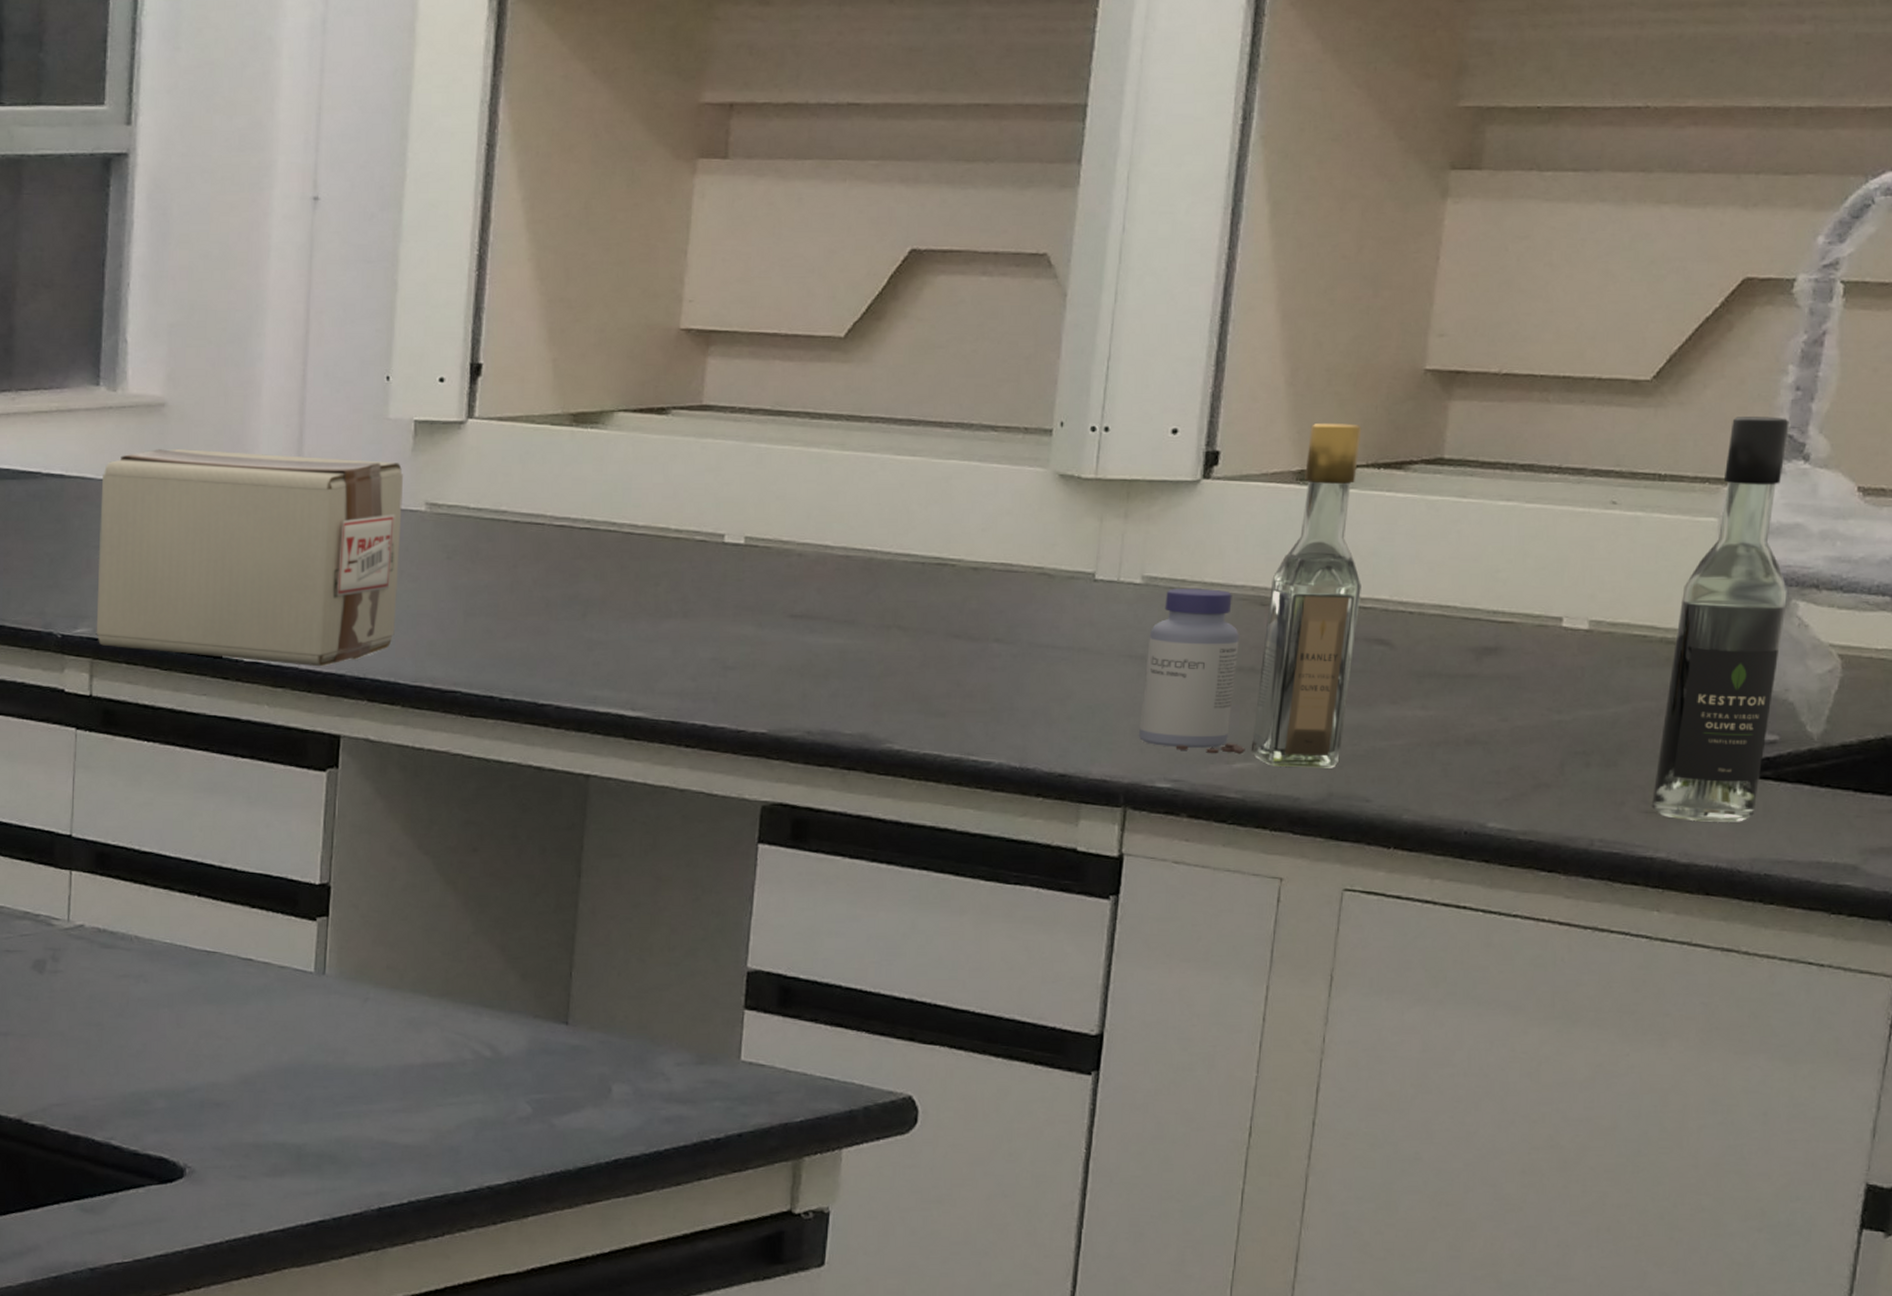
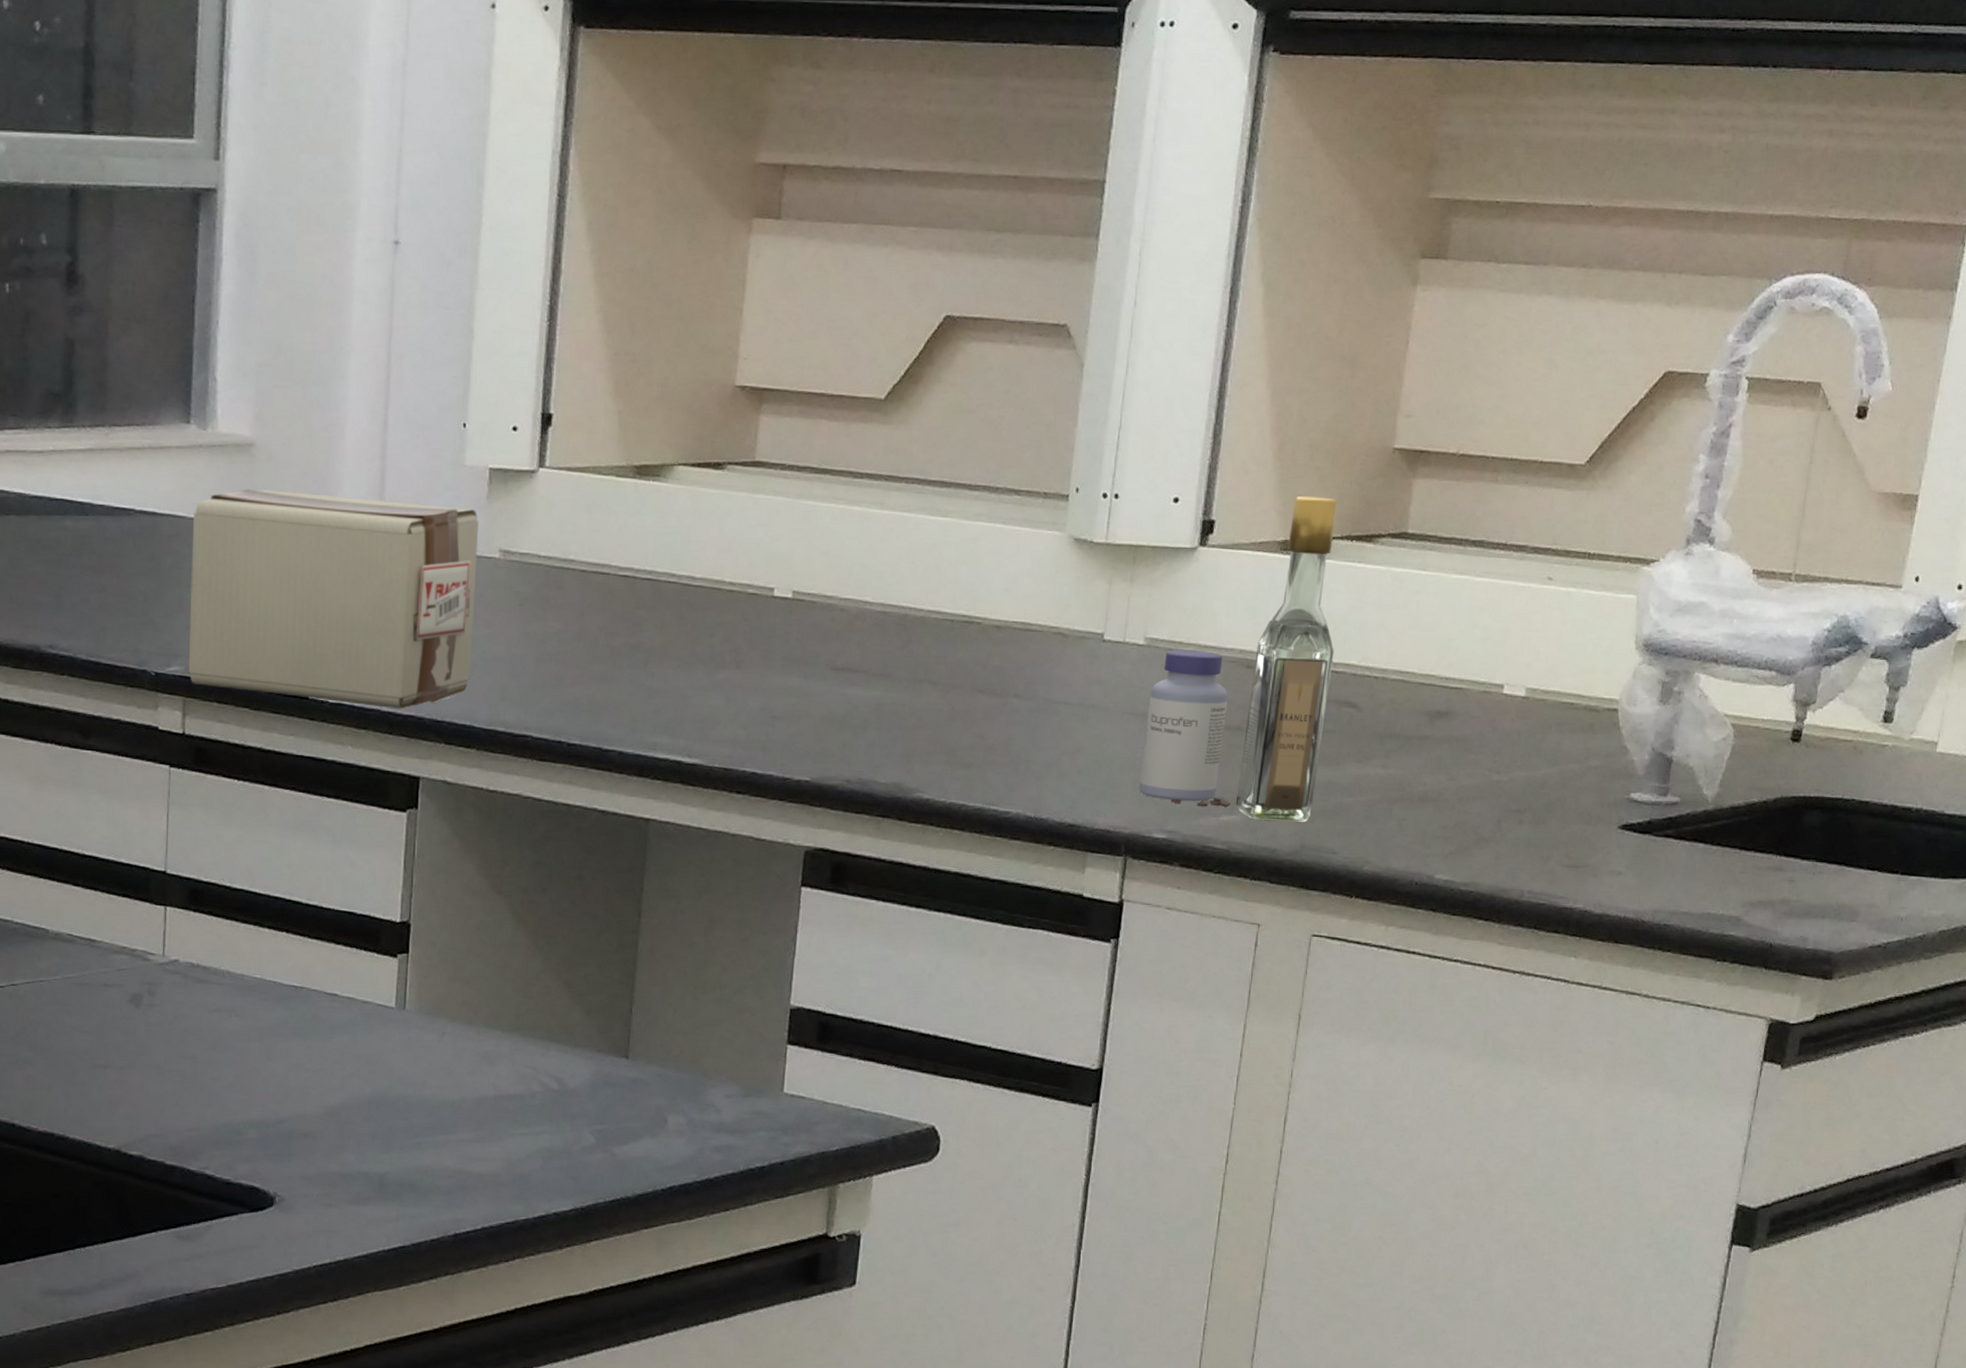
bottle: present [1651,417,1789,822] -> none [1572,501,1699,876]

